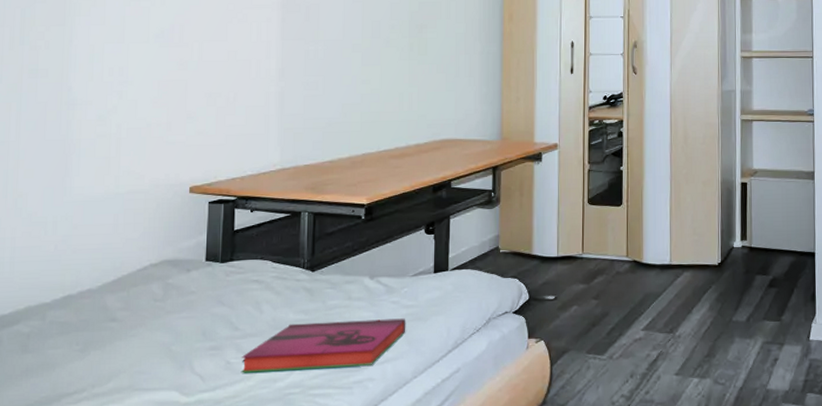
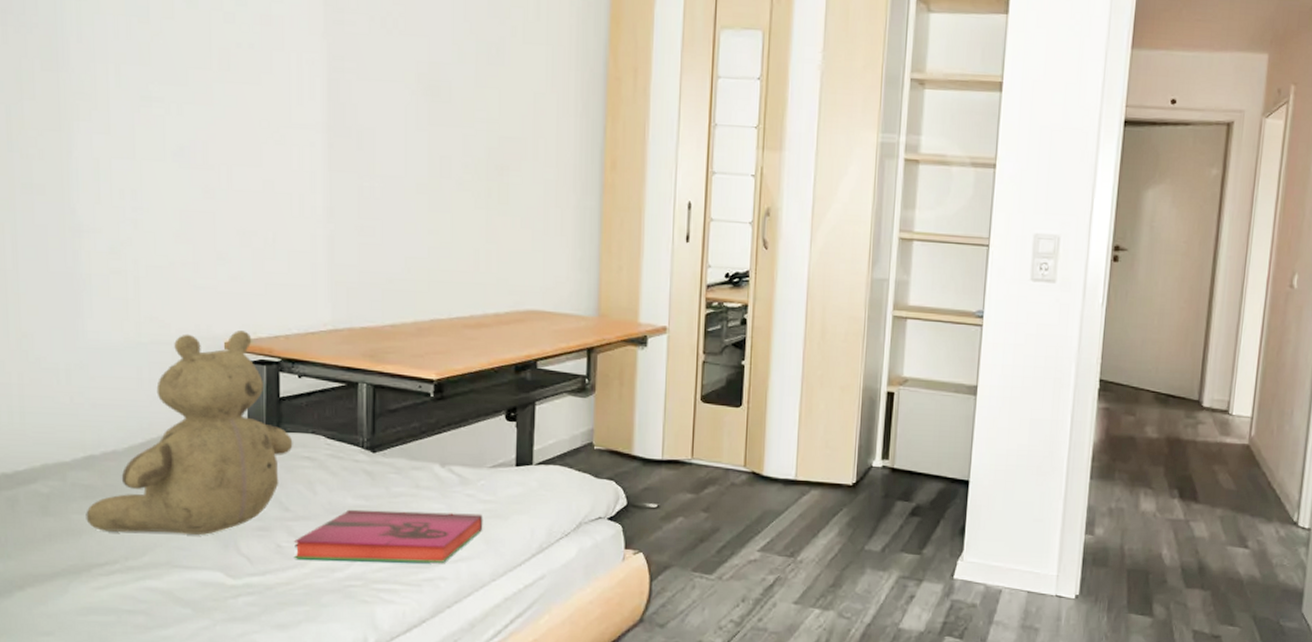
teddy bear: none [60,176,244,363] -> present [86,330,293,535]

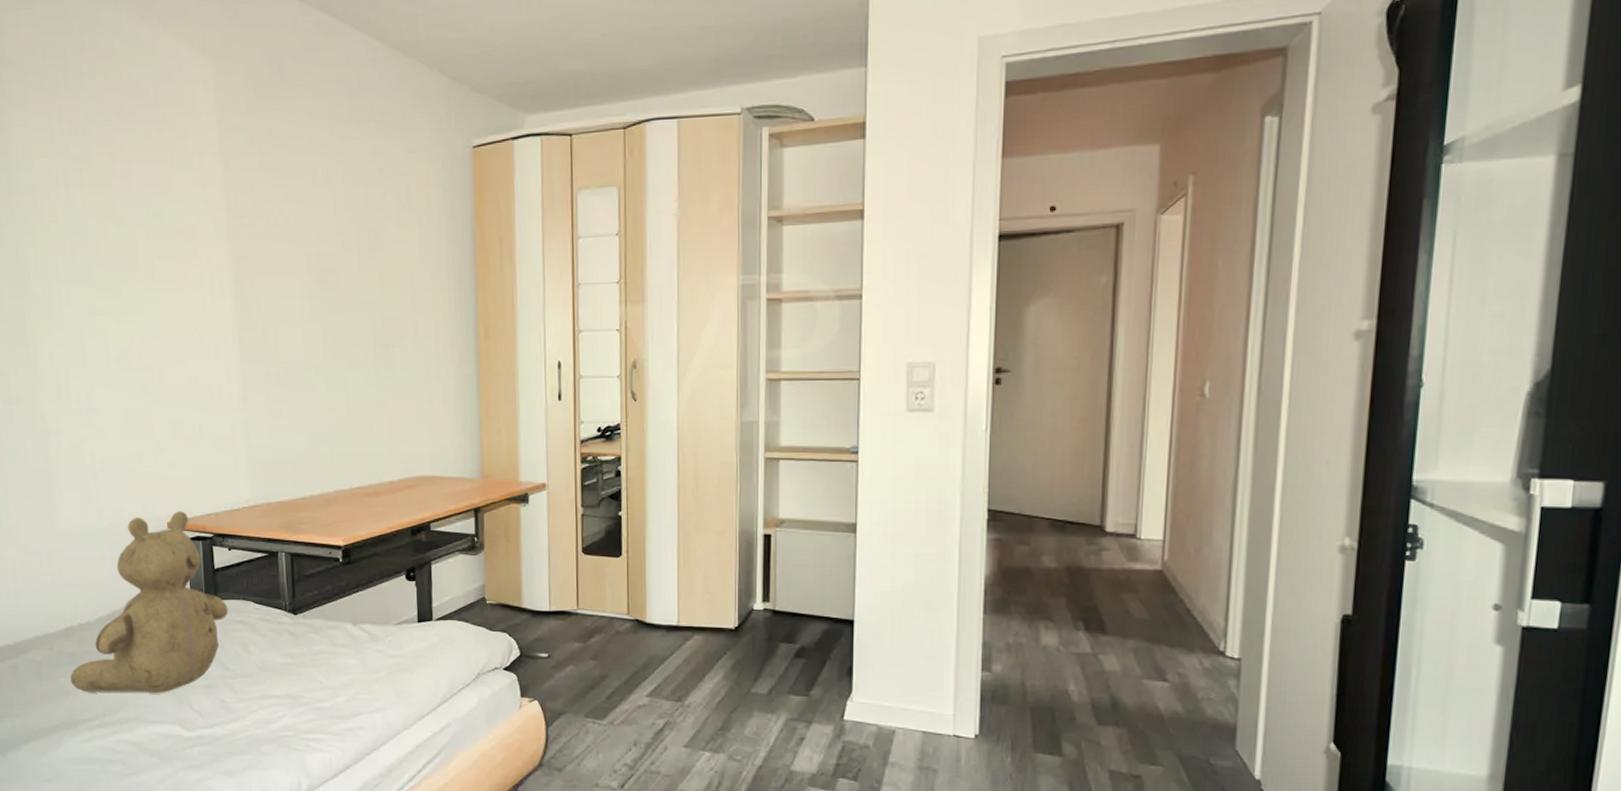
hardback book: present [293,509,483,563] -> none [234,667,393,714]

